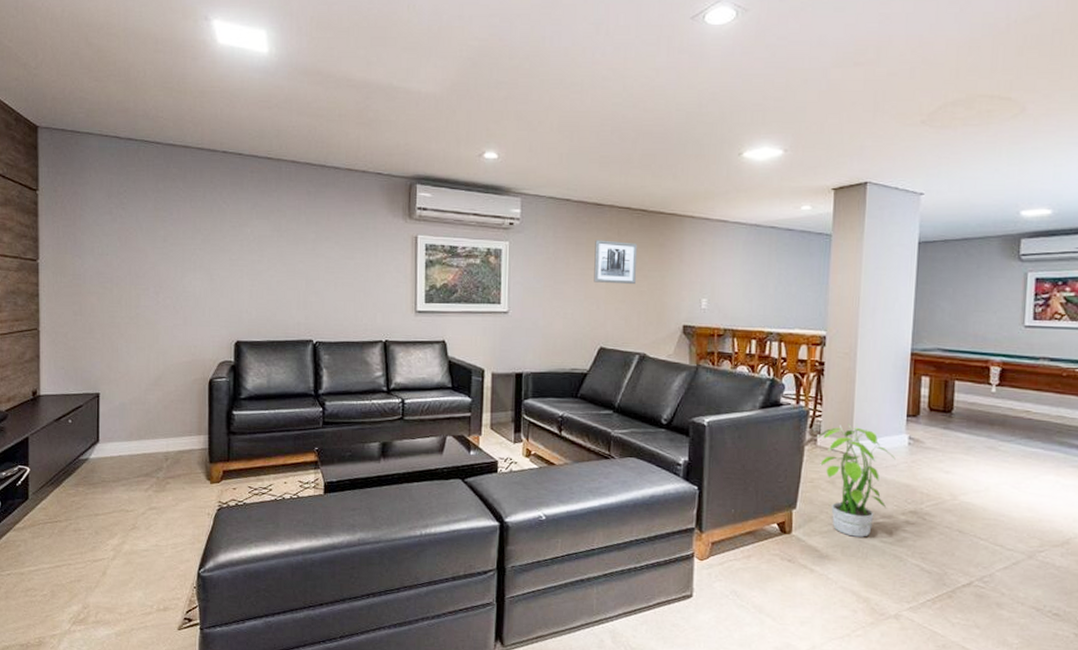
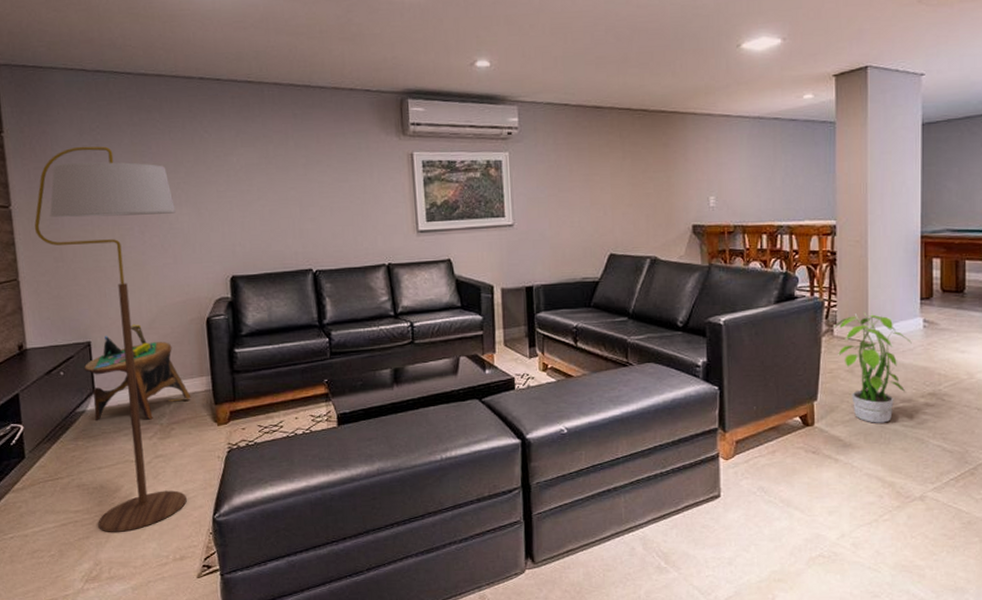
floor lamp: none [58,208,189,579] -> present [34,146,187,532]
side table: none [91,380,188,473] -> present [84,324,192,421]
wall art: present [594,240,638,285] -> none [597,143,642,188]

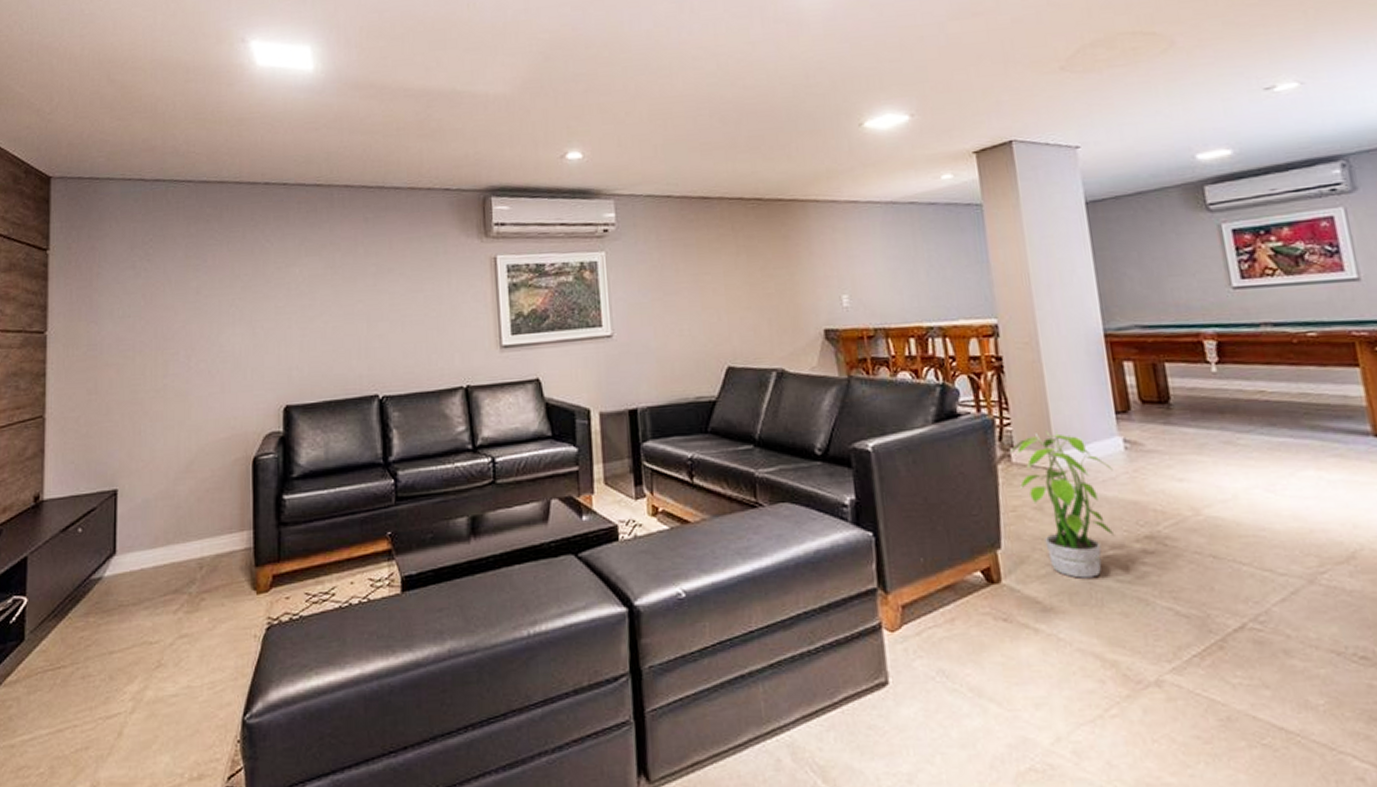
floor lamp: present [34,146,187,532] -> none [69,261,227,741]
side table: present [84,324,192,421] -> none [106,467,228,591]

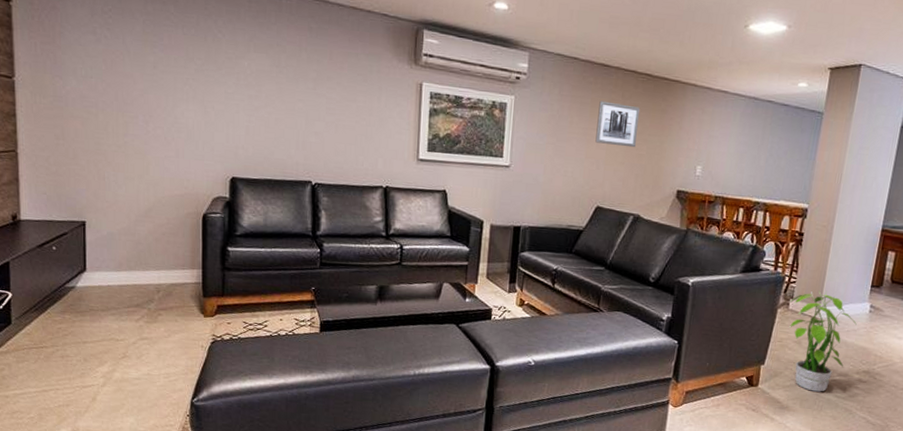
wall art: none [706,237,762,289] -> present [595,100,641,148]

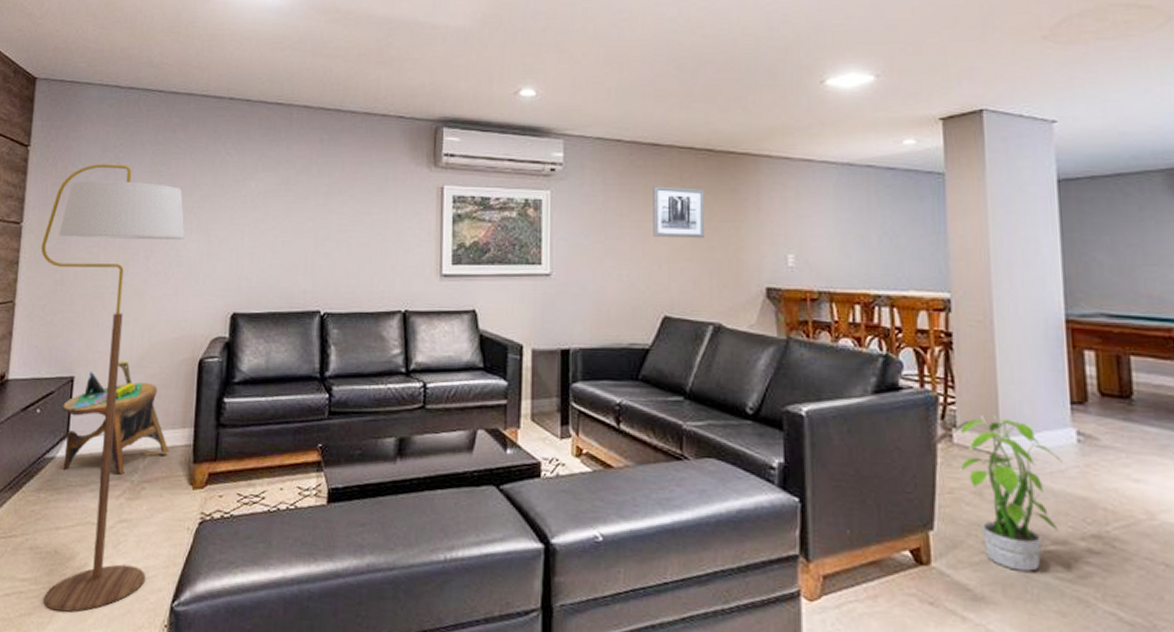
floor lamp: none [37,27,182,405] -> present [40,163,185,612]
side table: none [76,210,181,304] -> present [61,360,170,475]

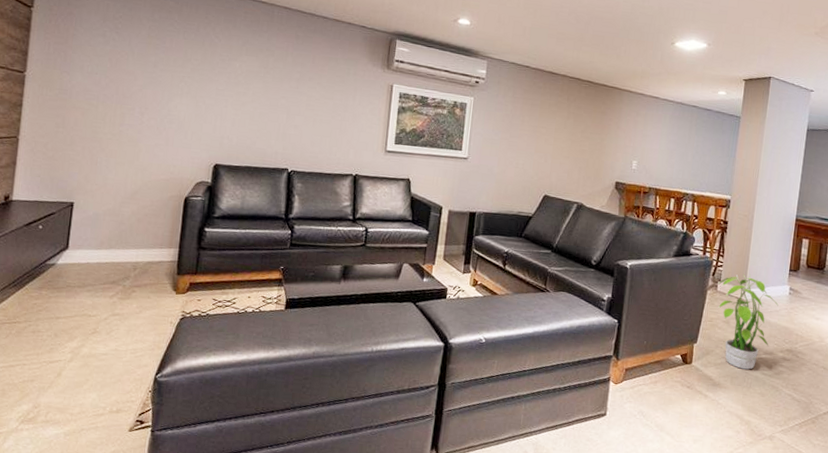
floor lamp: present [40,163,185,612] -> none [43,30,176,380]
side table: present [61,360,170,475] -> none [62,193,157,281]
wall art: present [653,186,706,239] -> none [544,103,584,144]

